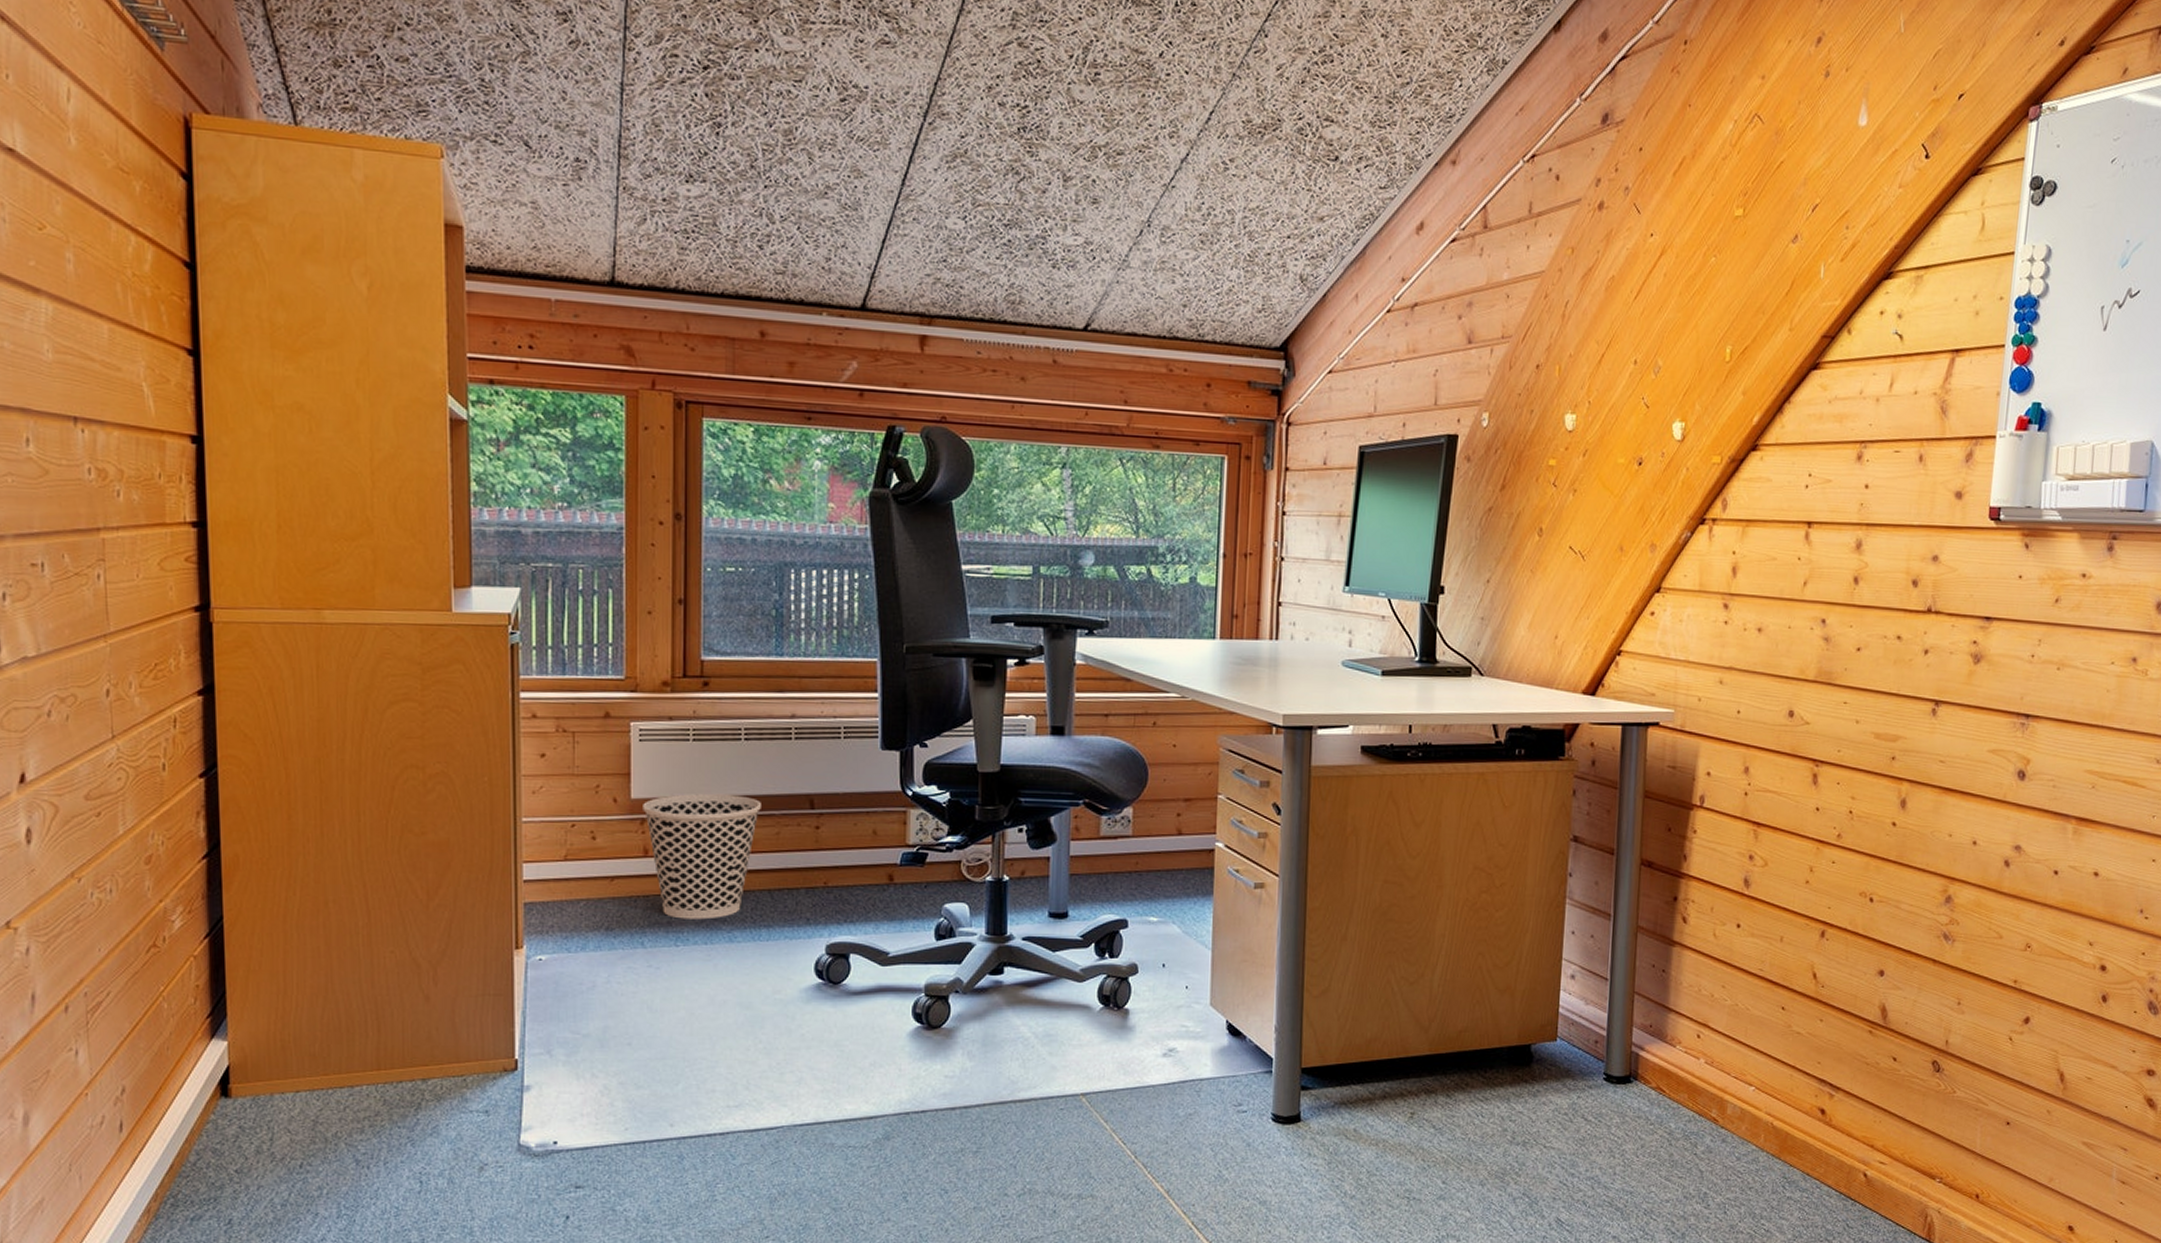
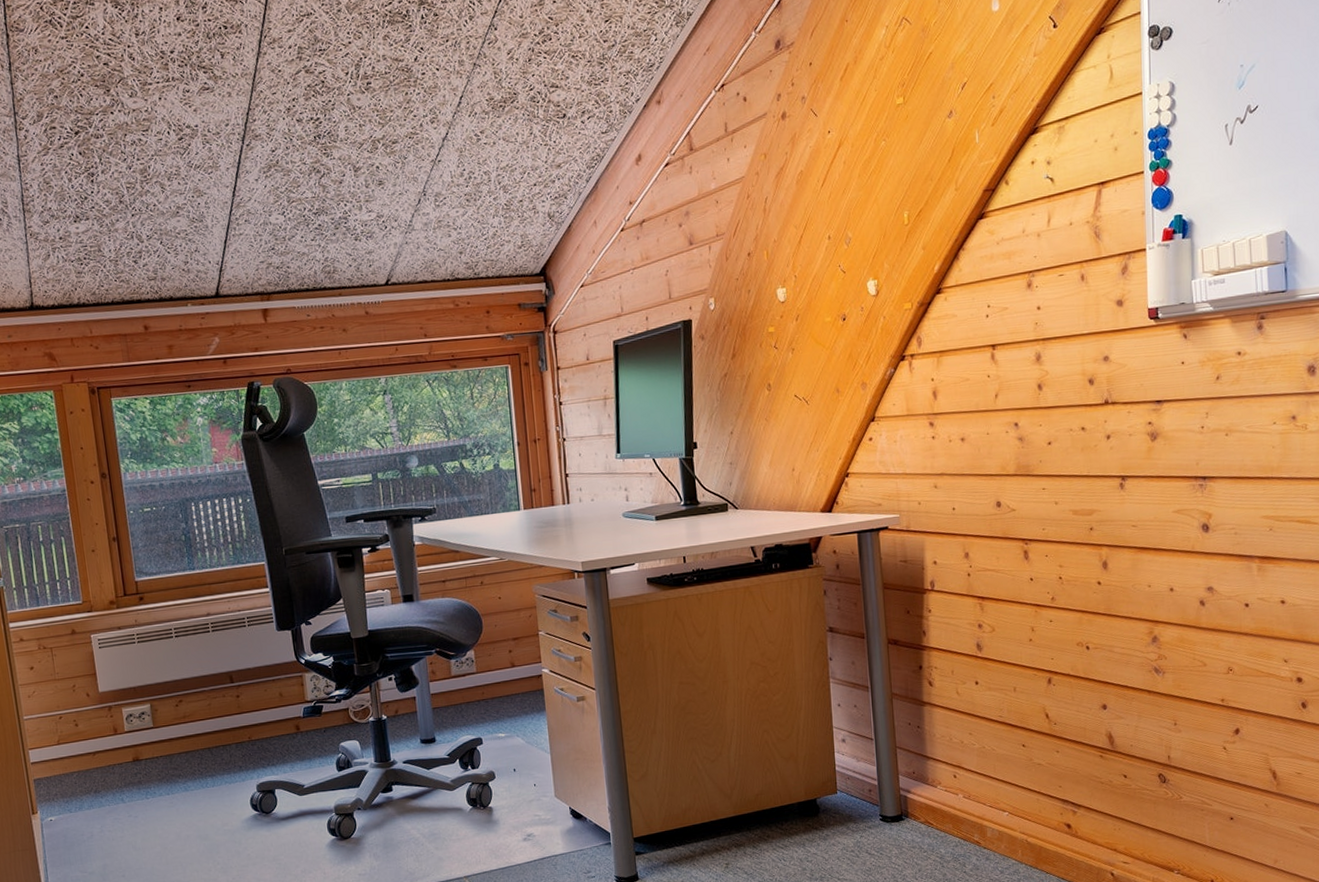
wastebasket: present [643,794,761,920] -> none [108,679,195,778]

